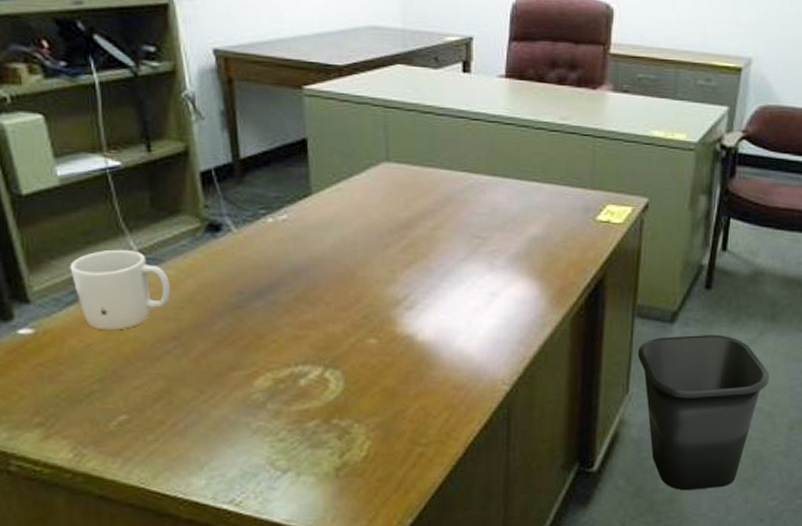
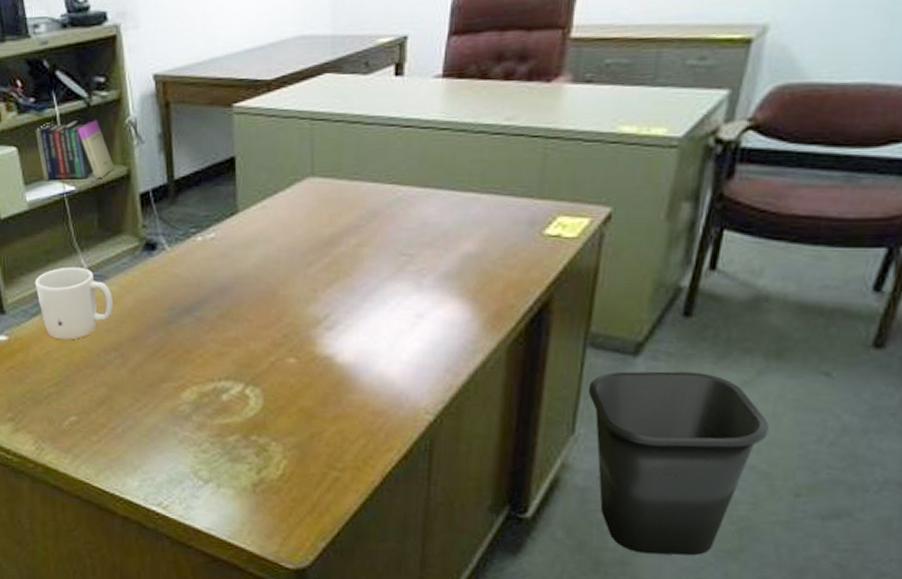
books: none [67,89,169,155] -> present [35,118,114,180]

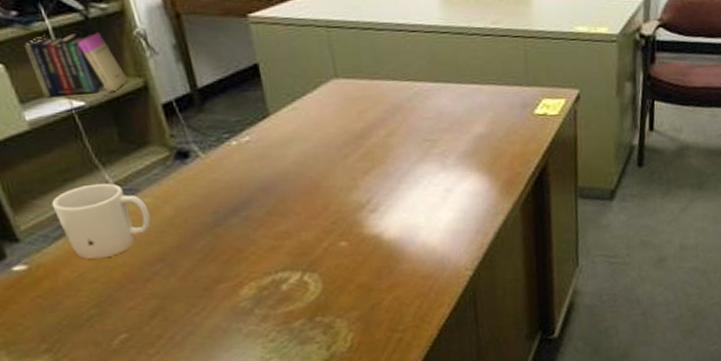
waste bin: present [588,371,769,556] -> none [583,206,701,346]

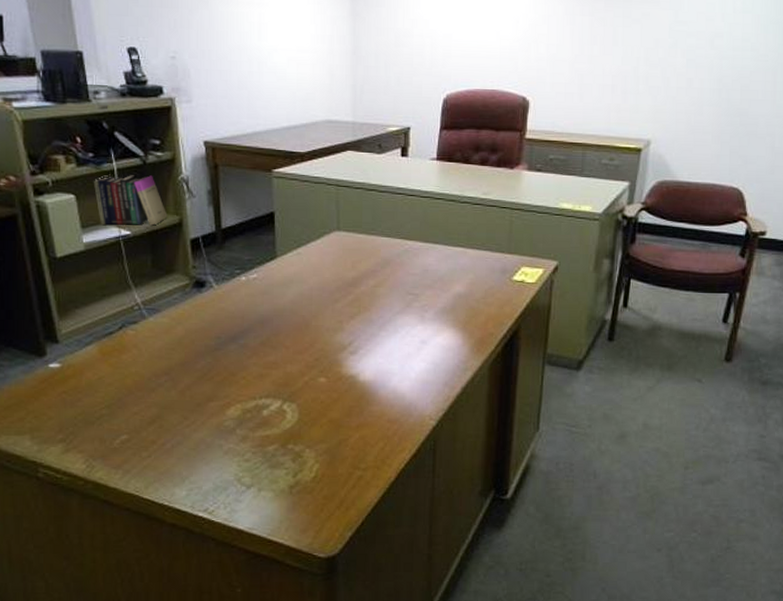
mug: present [51,182,152,260] -> none [89,301,165,367]

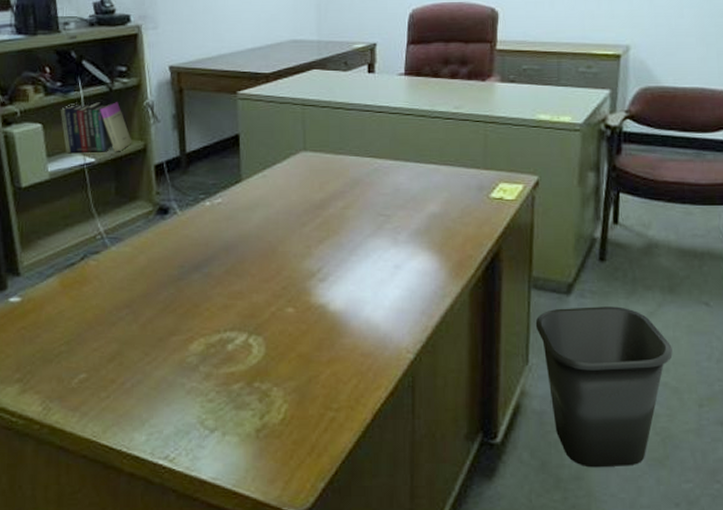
waste bin: none [547,381,666,520] -> present [535,306,673,468]

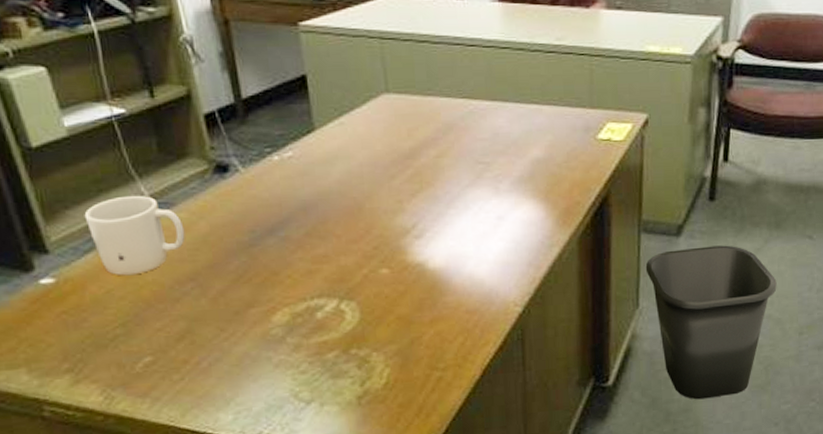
mug: none [51,230,127,299] -> present [84,195,185,276]
books: present [60,101,132,153] -> none [68,36,171,103]

